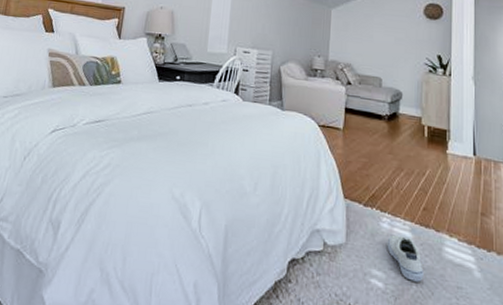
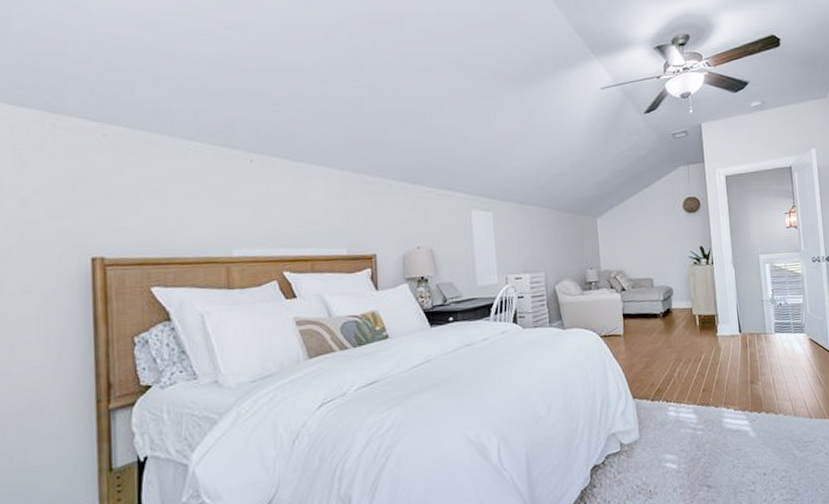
shoe: present [387,234,424,282] -> none [675,418,709,456]

